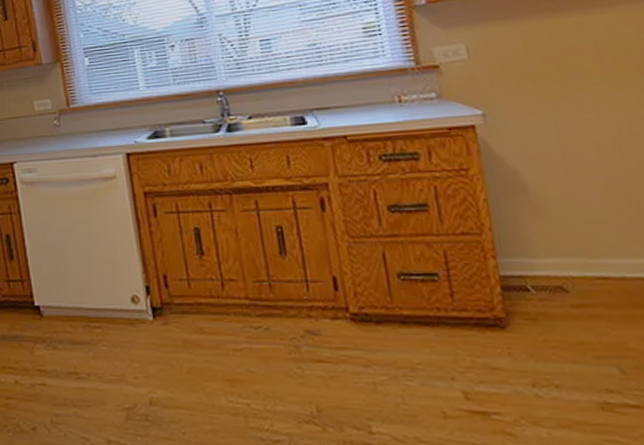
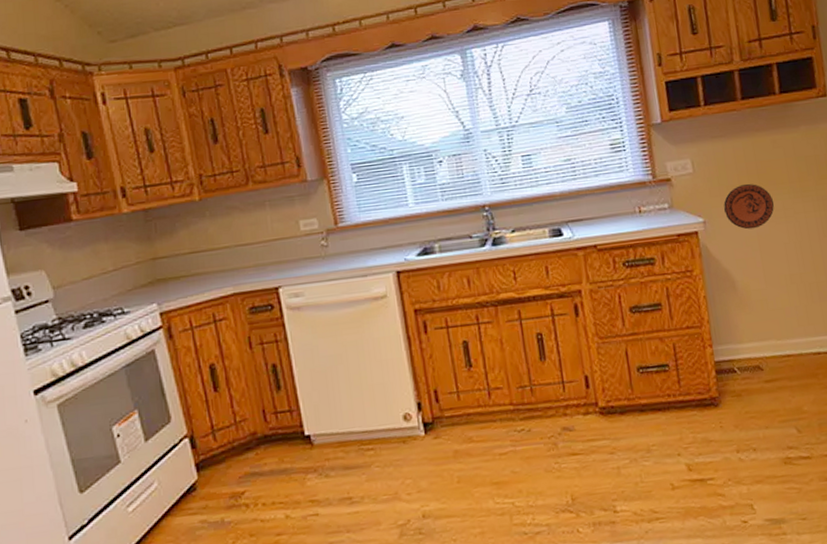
decorative plate: none [509,72,581,125] -> present [723,184,774,230]

